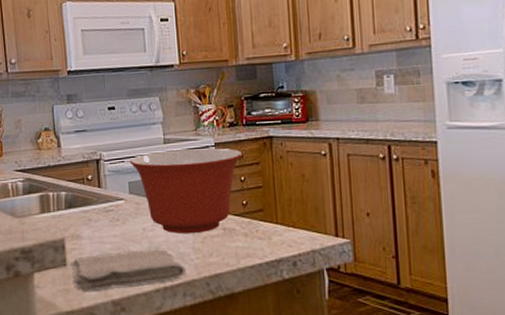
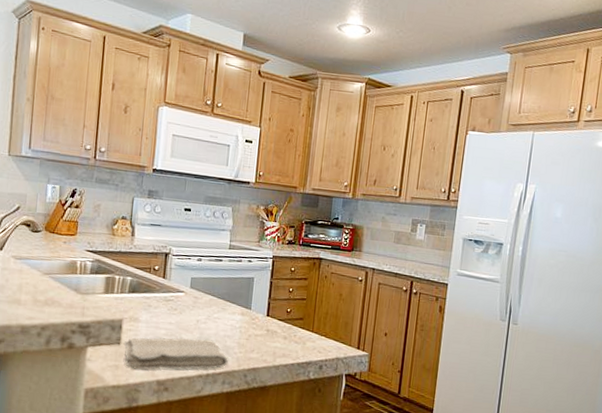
mixing bowl: present [129,148,243,234] -> none [195,255,295,331]

